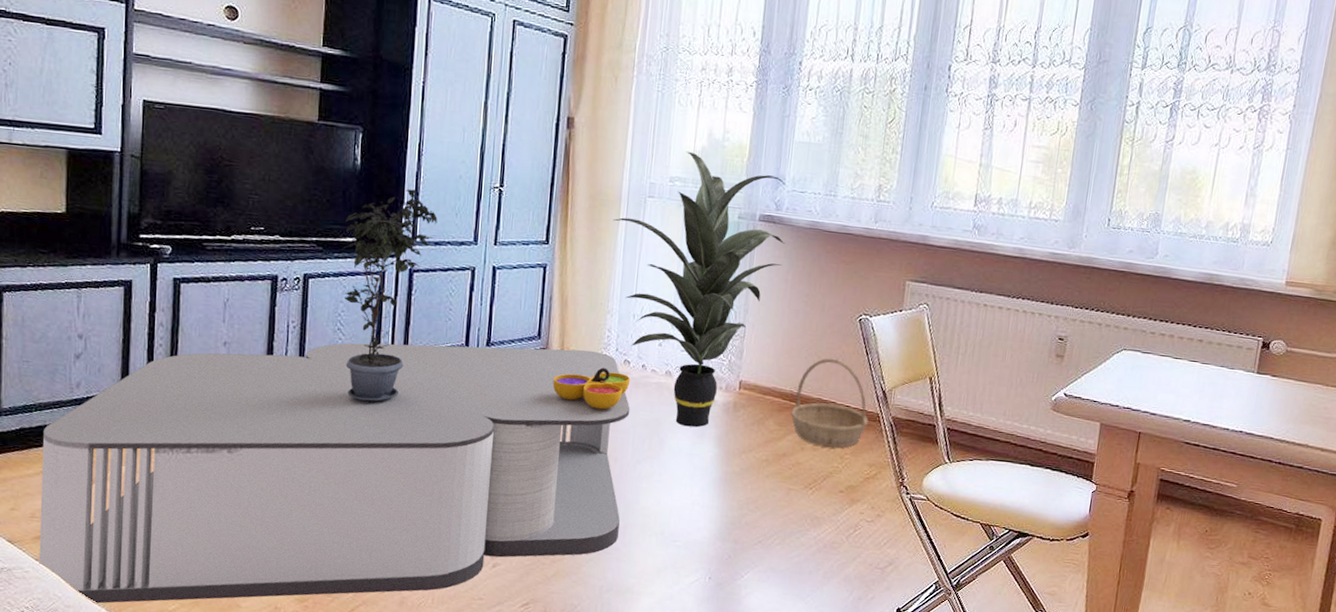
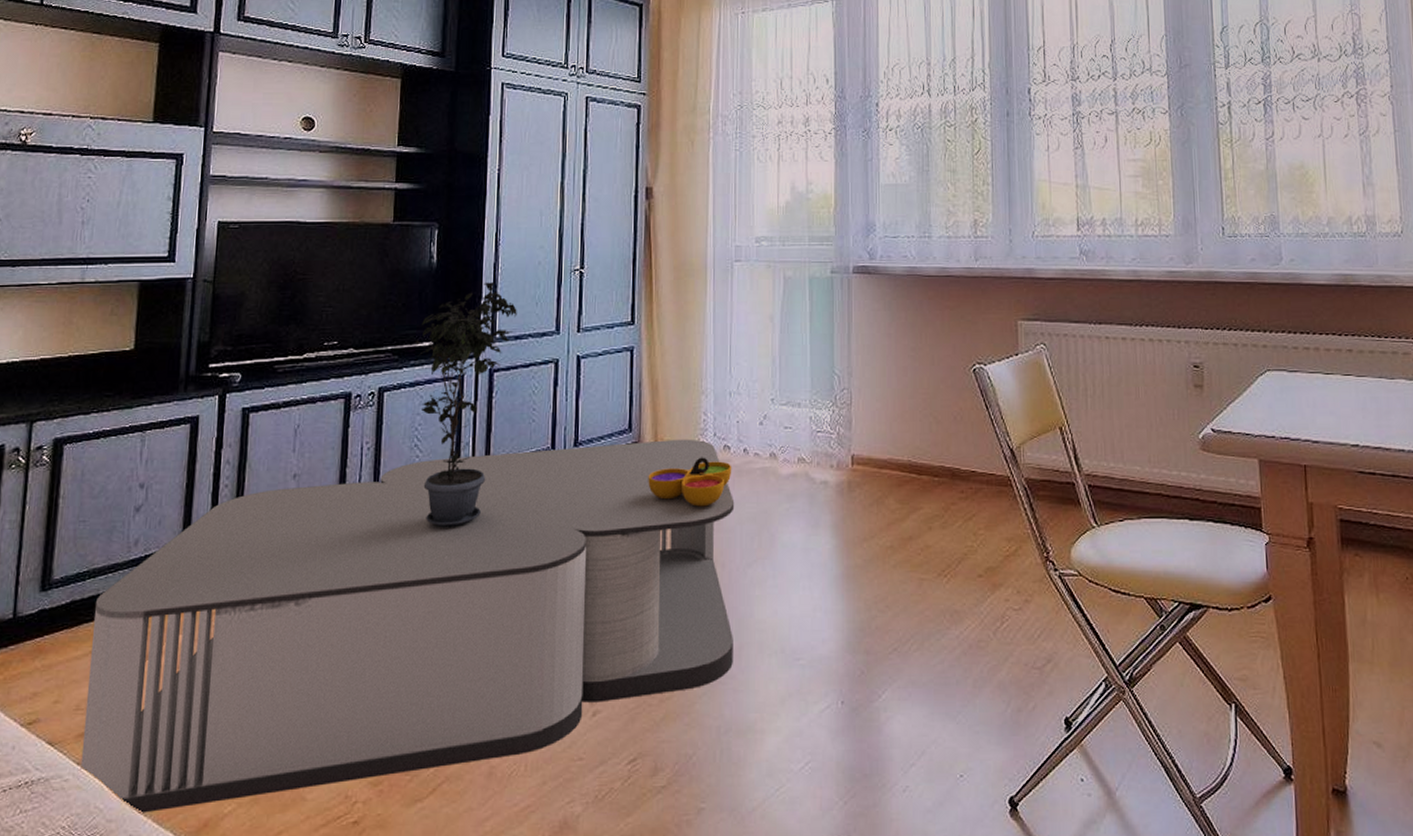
indoor plant: present [613,151,786,428] -> none [700,208,883,516]
basket: present [790,357,868,448] -> none [912,417,999,522]

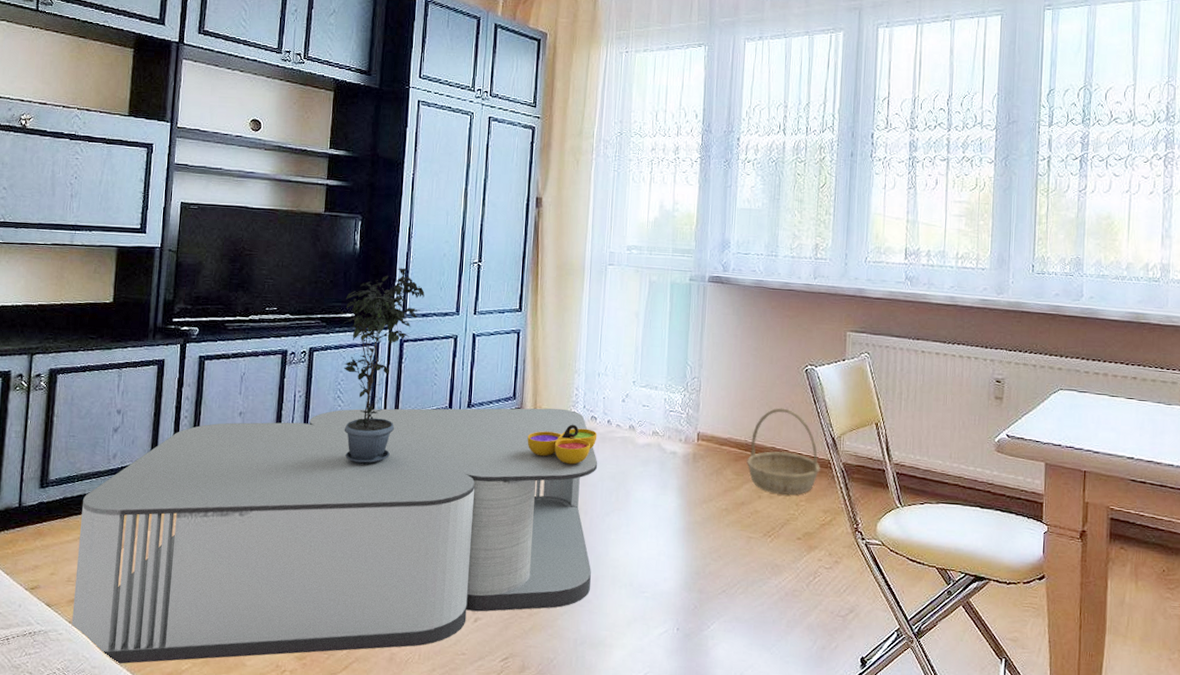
basket: none [912,417,999,522] -> present [747,407,820,495]

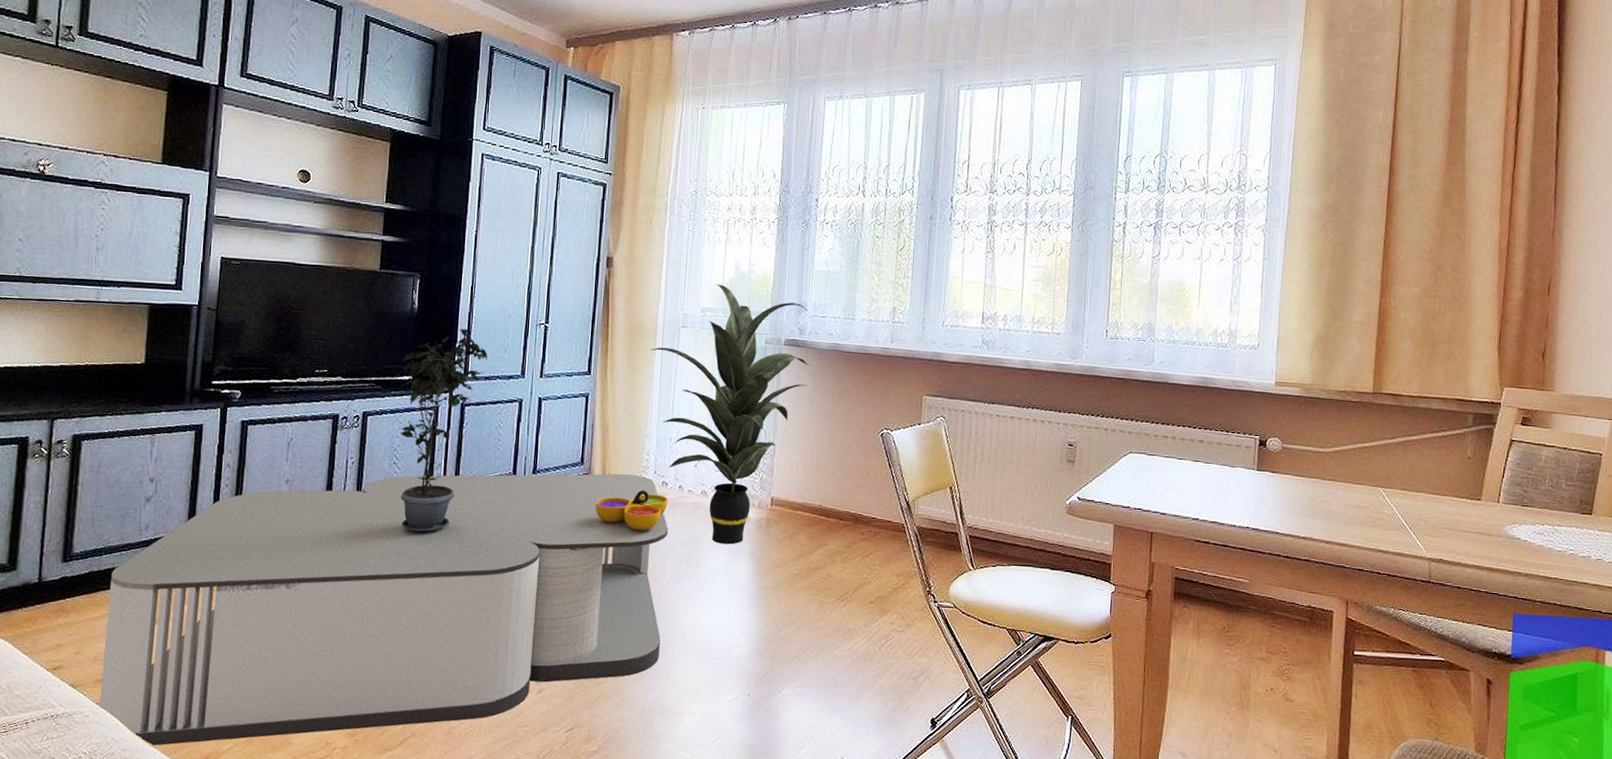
indoor plant: none [578,222,733,479] -> present [649,283,809,545]
basket: present [747,407,820,495] -> none [820,472,894,559]

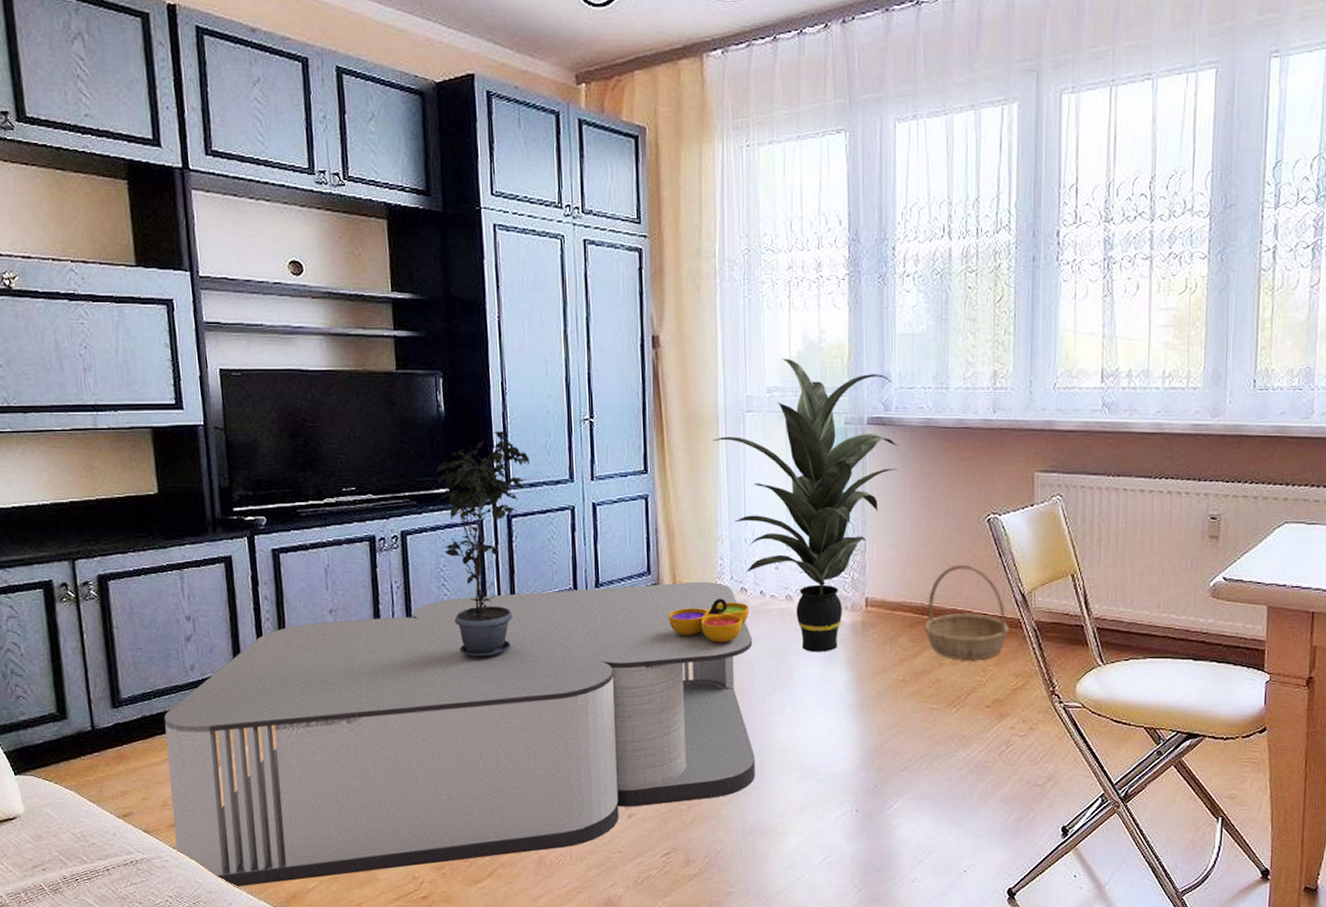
basket: none [820,472,894,559] -> present [924,564,1009,660]

